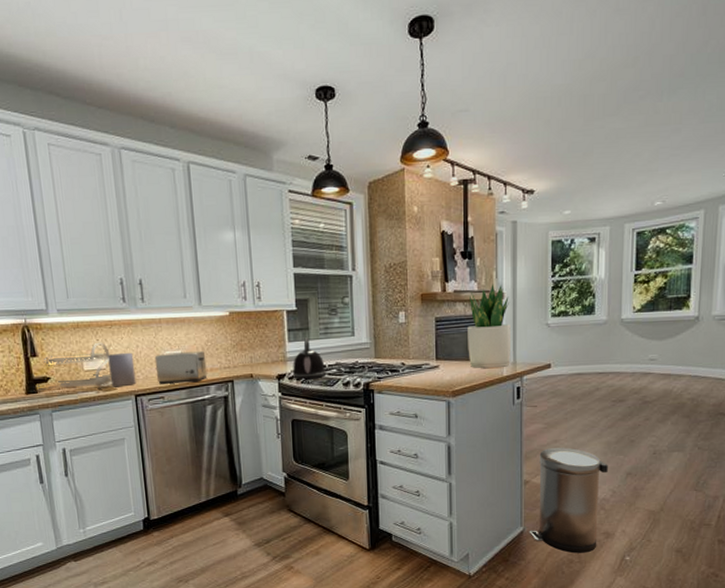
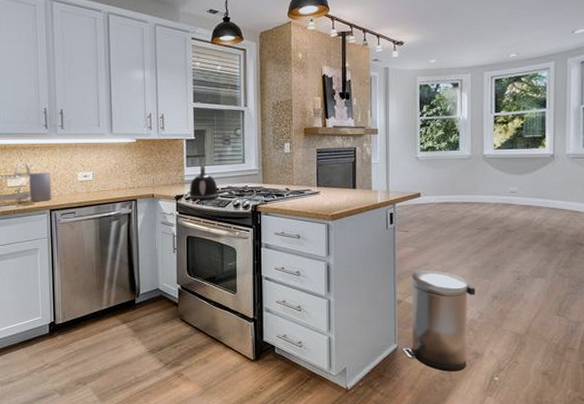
toaster: present [154,351,207,384] -> none [69,173,114,201]
planter: present [467,284,512,369] -> none [345,121,385,196]

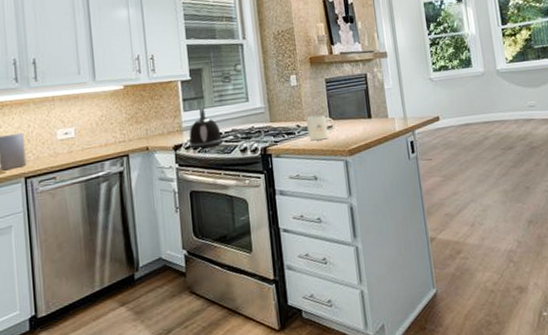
mug: none [295,181,321,204] -> present [306,114,335,141]
pedal bin: present [402,270,475,372] -> none [441,199,513,314]

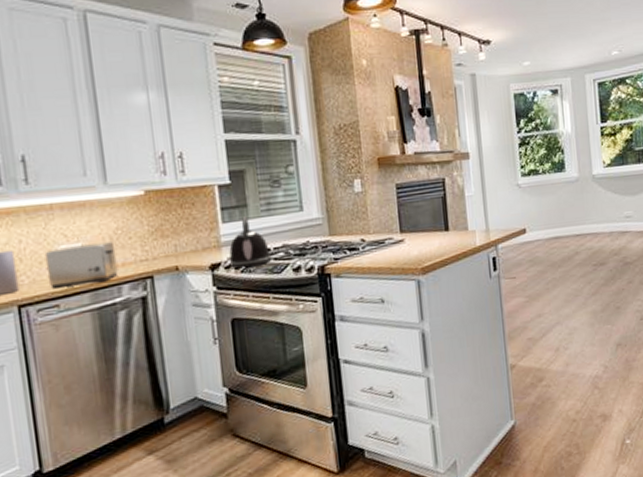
toaster: none [46,127,102,164] -> present [44,242,118,289]
mug: present [306,114,335,141] -> none [372,226,407,258]

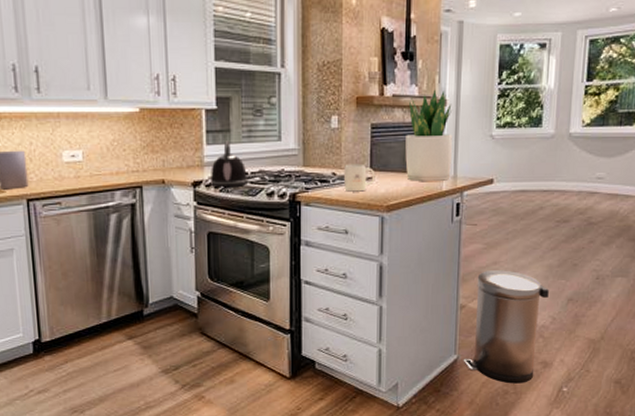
toaster: present [44,242,118,289] -> none [51,152,112,188]
mug: none [372,226,407,258] -> present [343,163,375,192]
planter: none [431,143,483,239] -> present [405,89,453,182]
pedal bin: none [521,321,597,444] -> present [463,270,549,384]

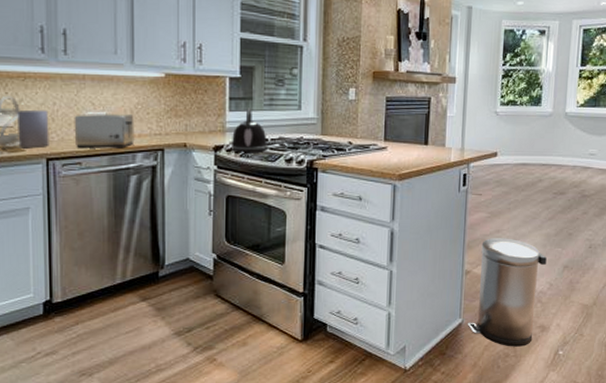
toaster: none [51,152,112,188] -> present [74,113,135,149]
mug: present [343,163,375,192] -> none [358,134,389,161]
planter: present [405,89,453,182] -> none [417,67,461,154]

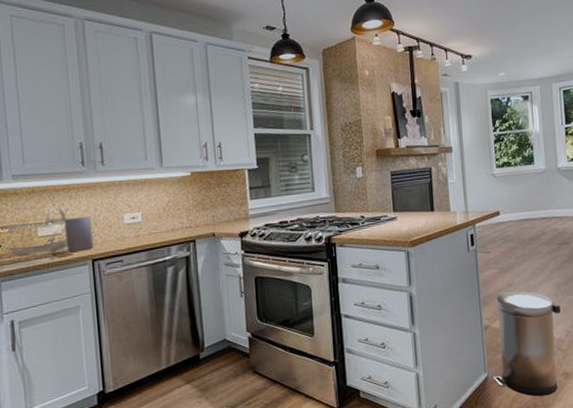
toaster: present [74,113,135,149] -> none [113,212,169,247]
kettle: present [230,108,269,153] -> none [254,194,289,237]

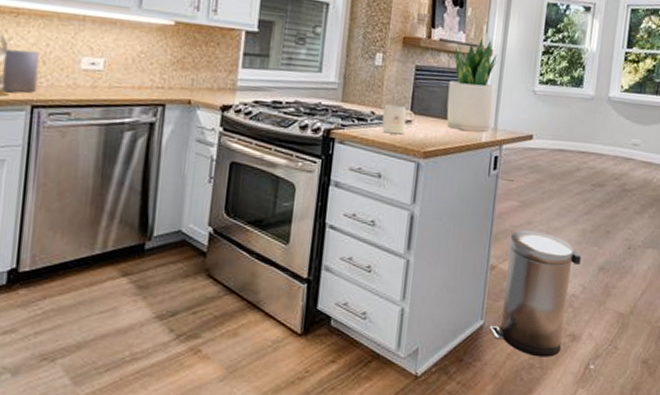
mug: none [370,206,399,232] -> present [381,104,416,135]
planter: none [420,139,463,218] -> present [446,38,498,132]

